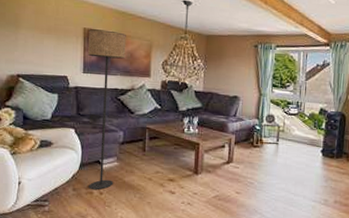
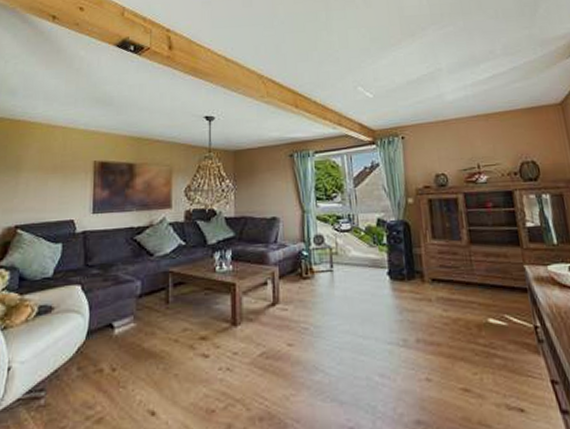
floor lamp: present [88,29,126,190] -> none [98,160,142,366]

